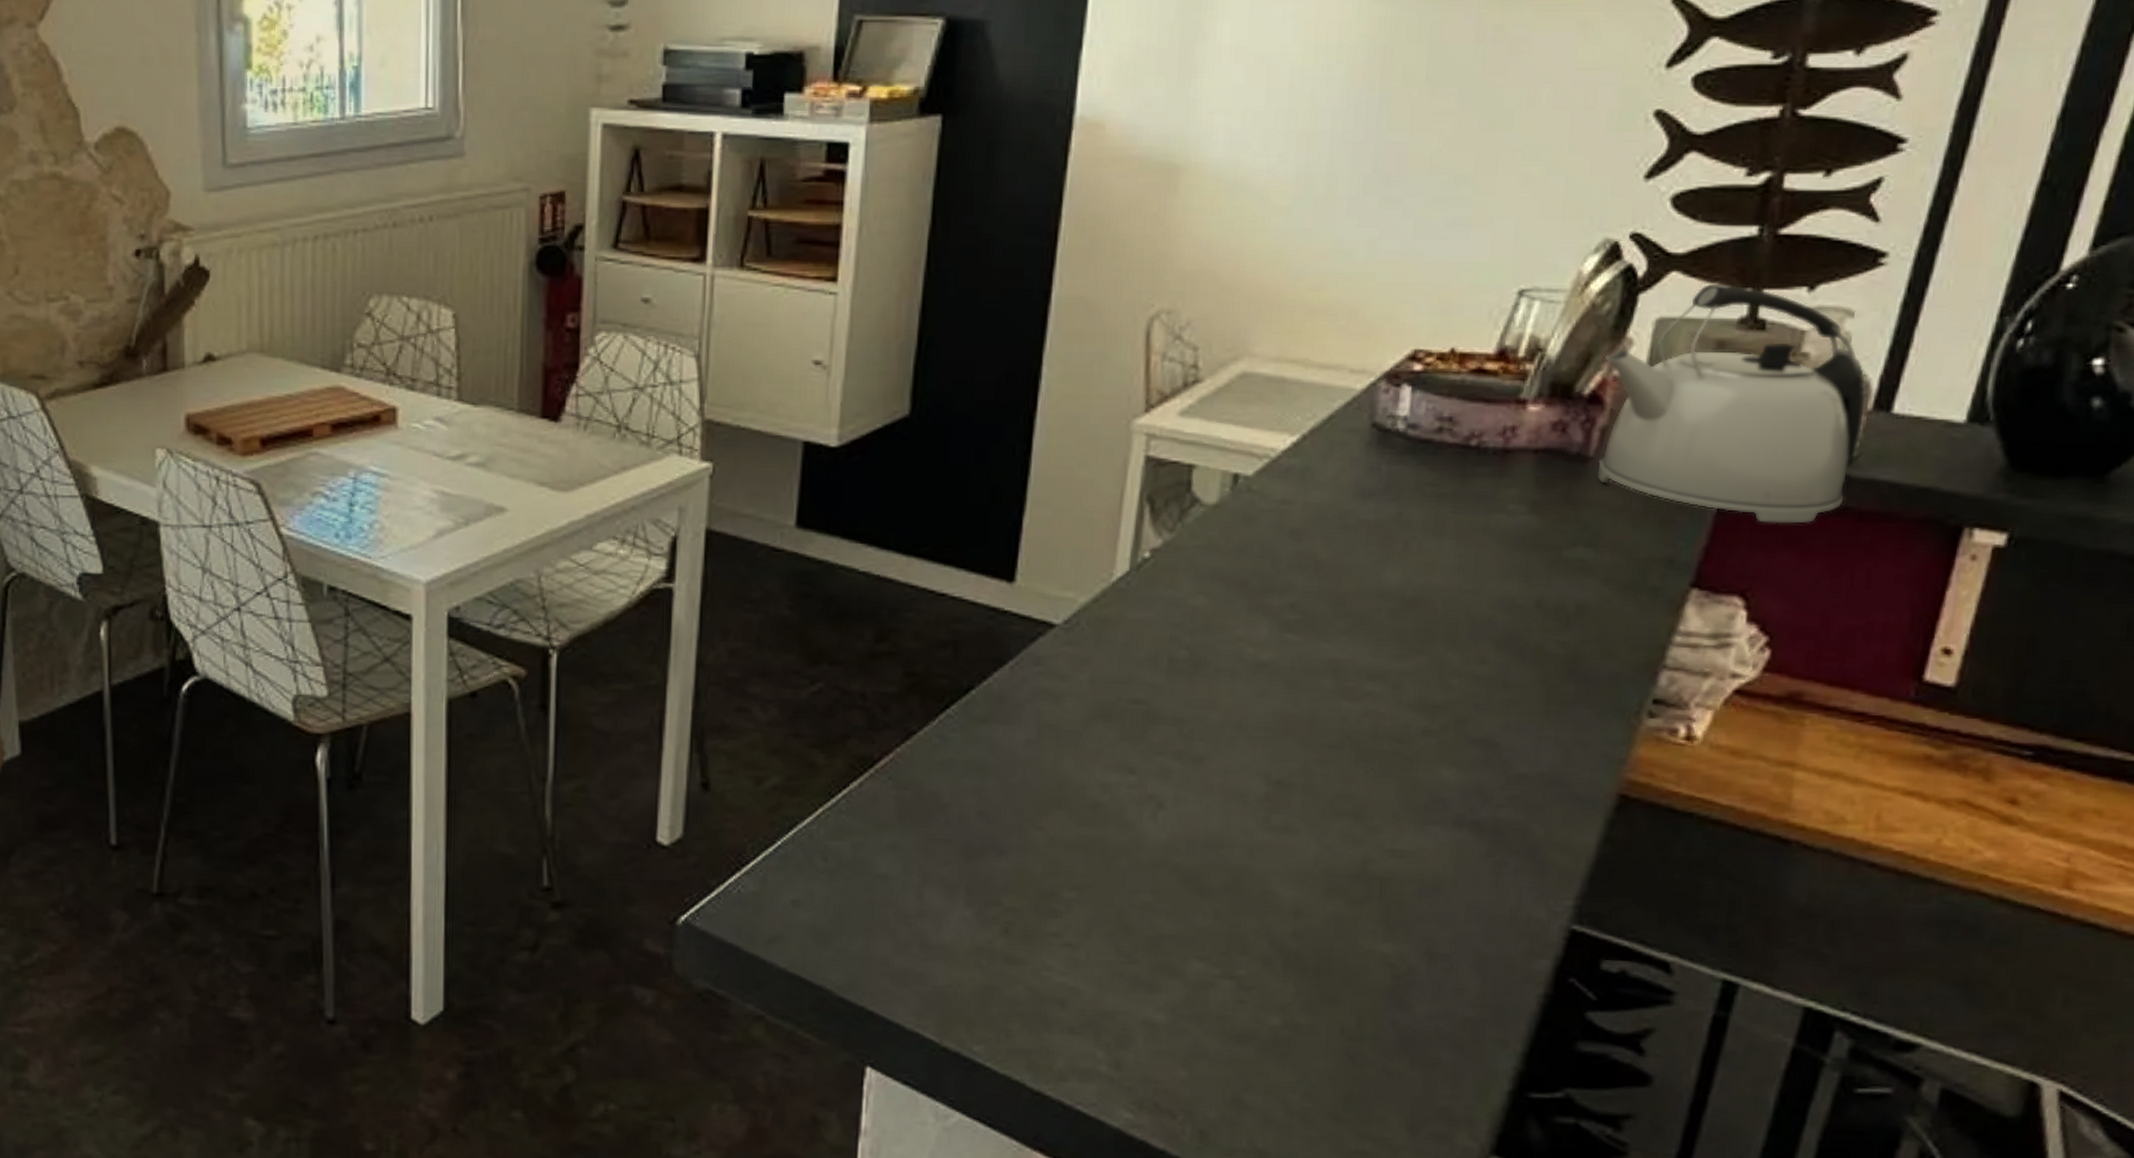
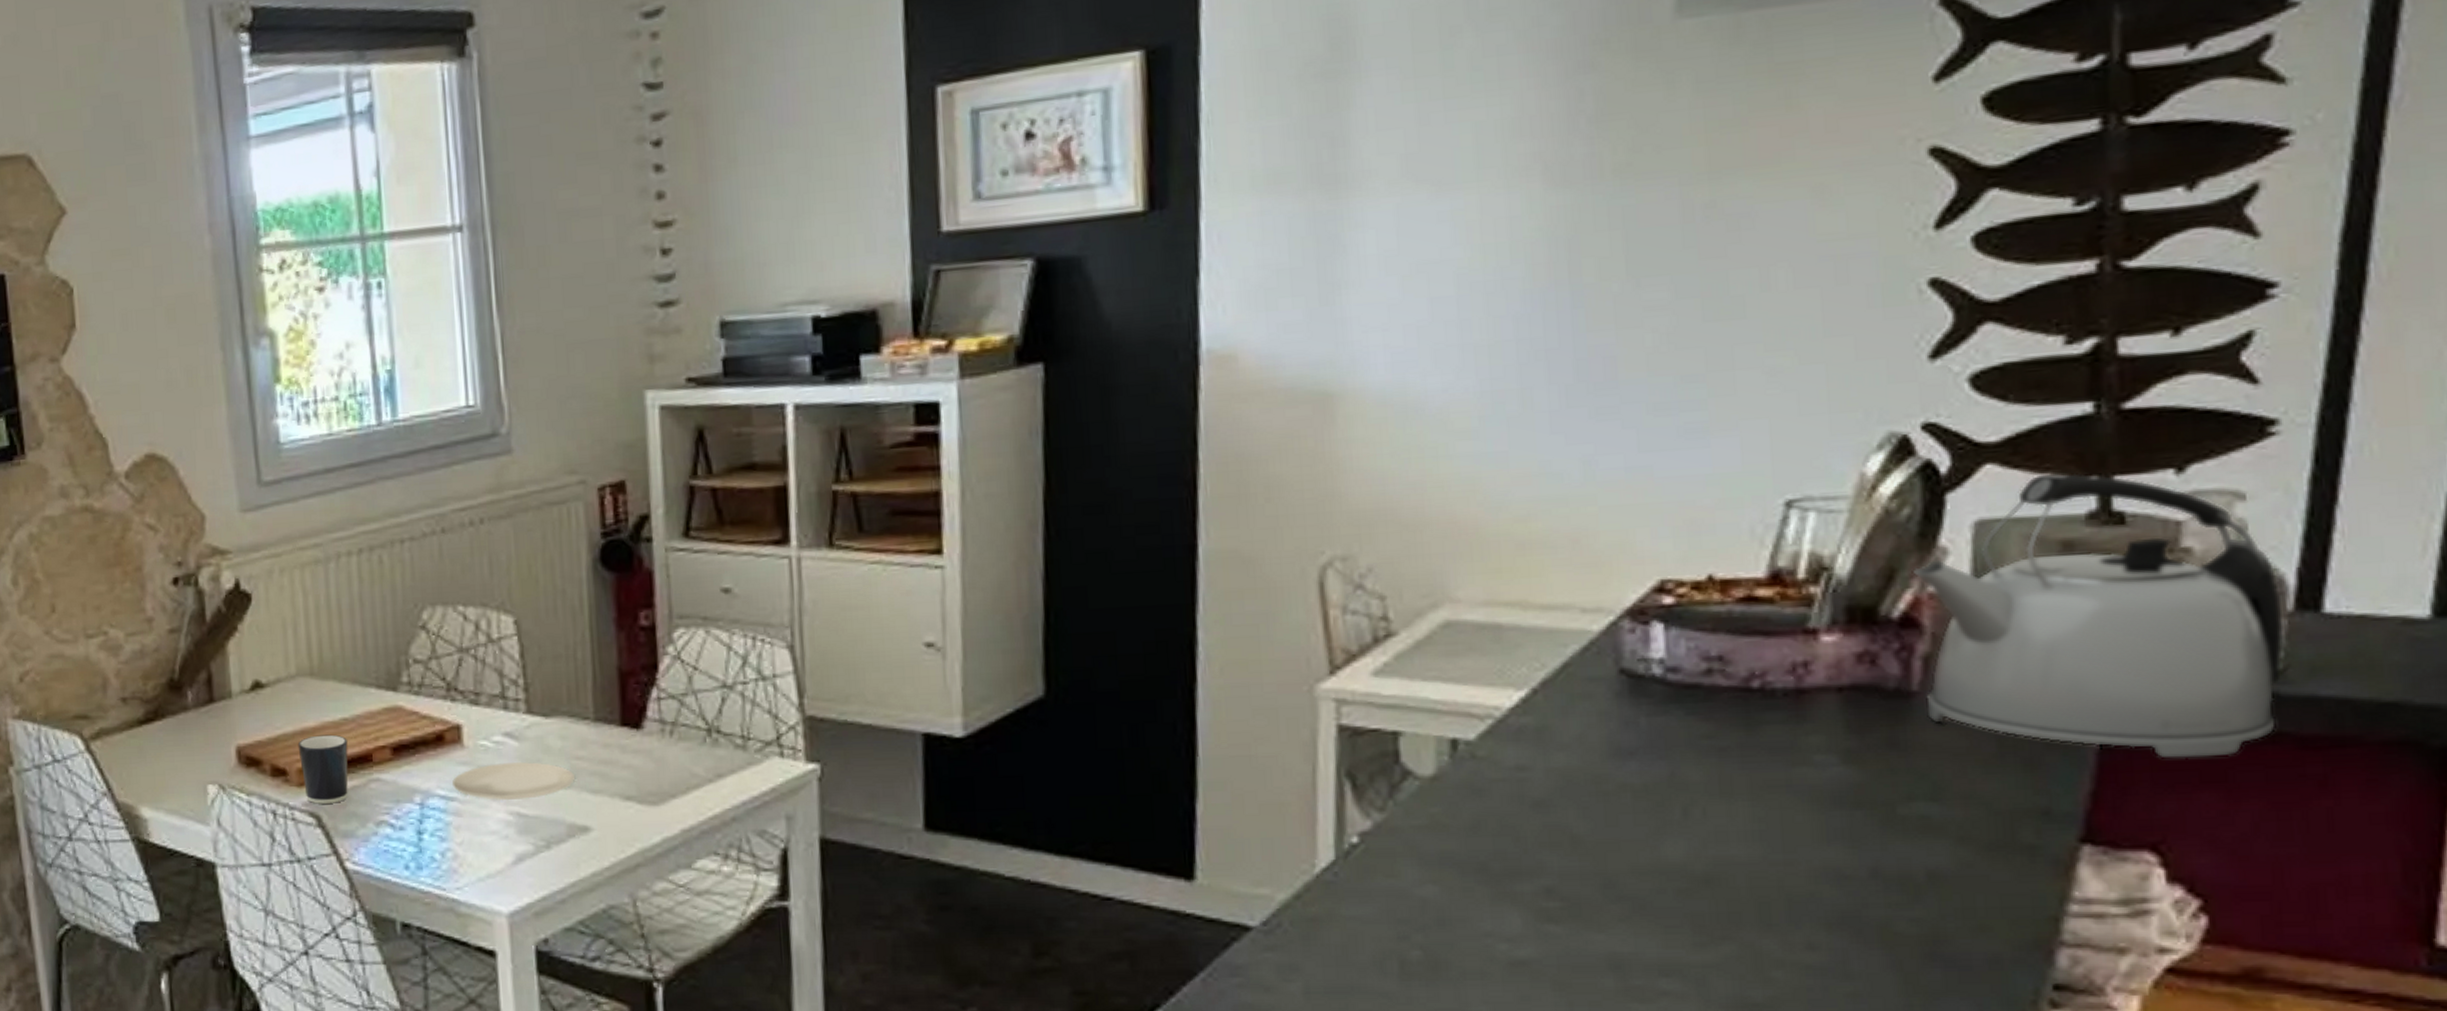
mug: none [244,408,291,473] -> present [297,734,348,804]
plate: none [385,445,497,480] -> present [452,762,576,801]

